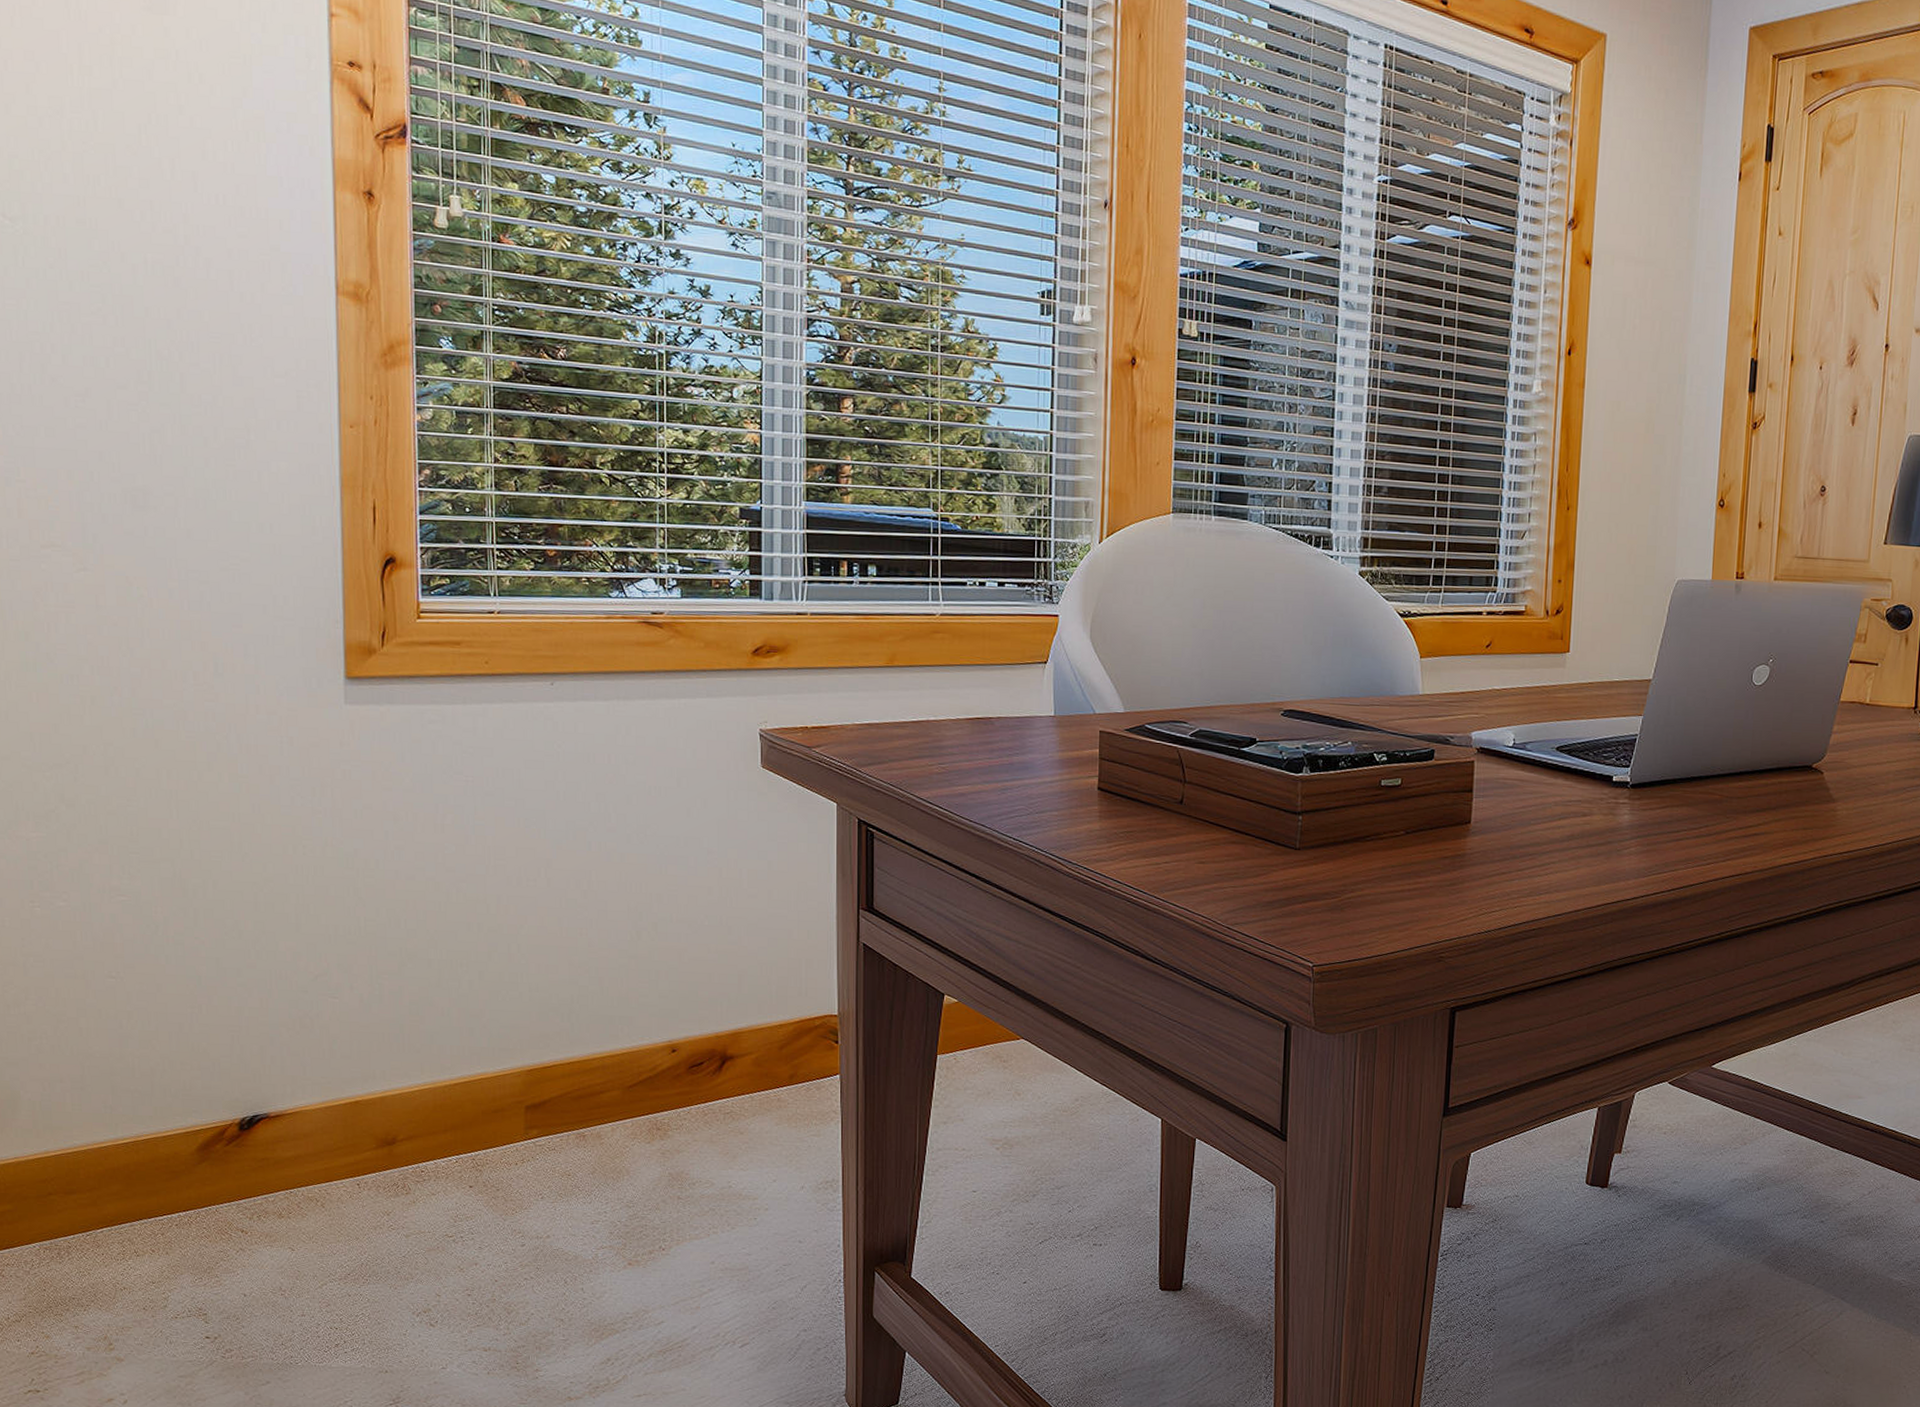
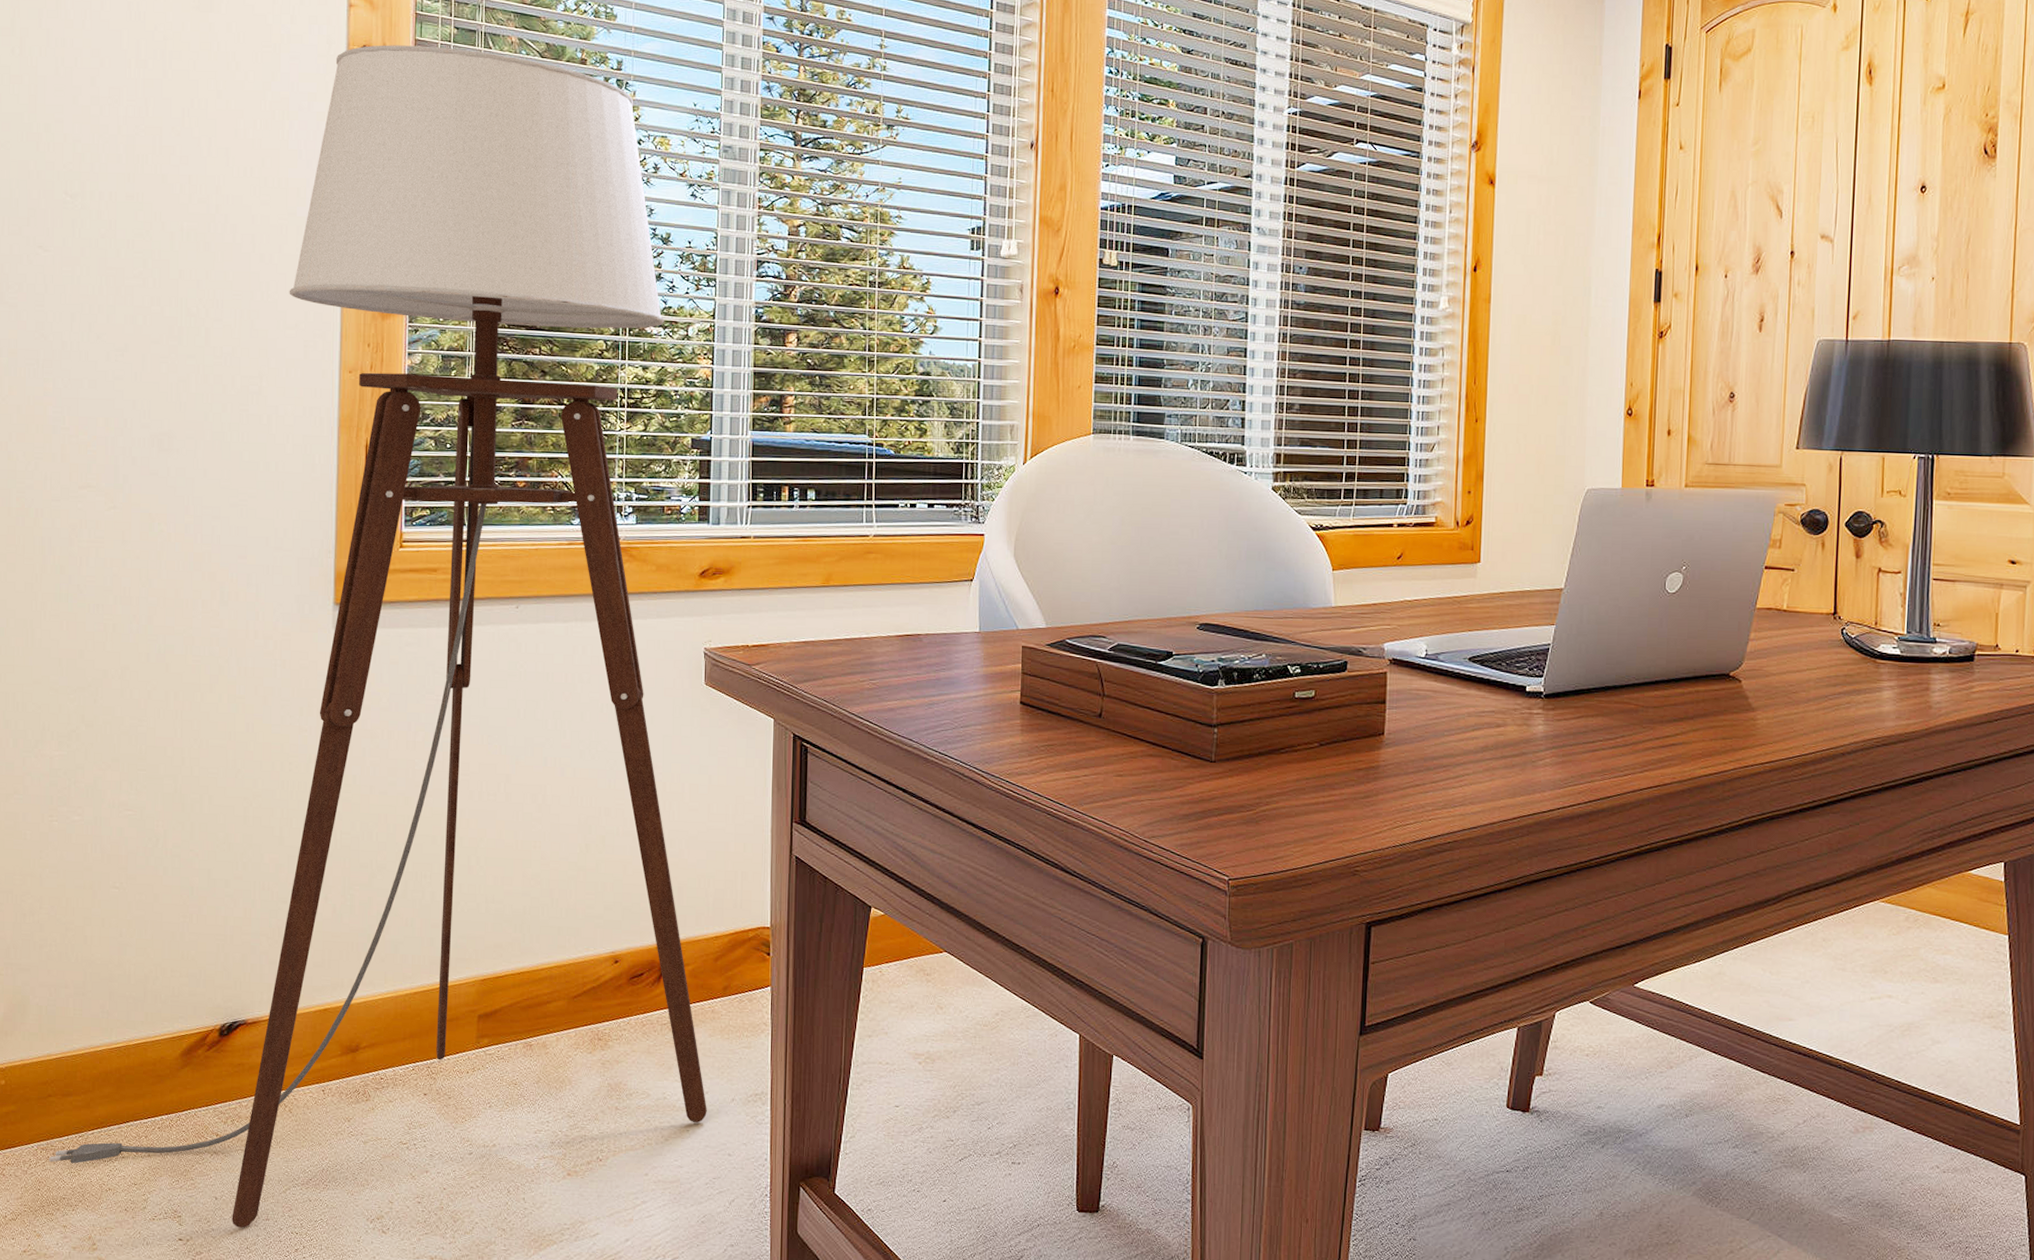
floor lamp: none [54,61,775,1324] -> present [49,45,707,1228]

